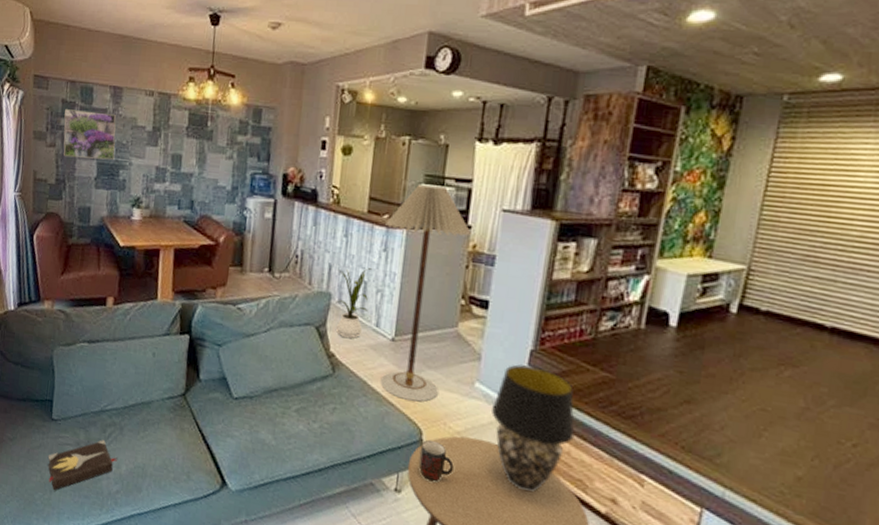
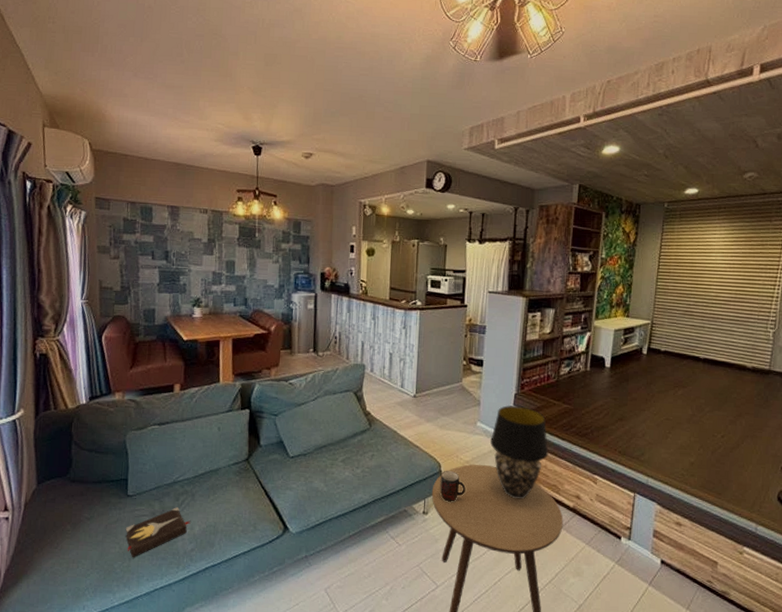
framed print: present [63,109,116,160] -> none [126,226,175,268]
house plant: present [335,268,371,339] -> none [369,342,395,399]
floor lamp: present [380,183,471,402] -> none [404,275,467,442]

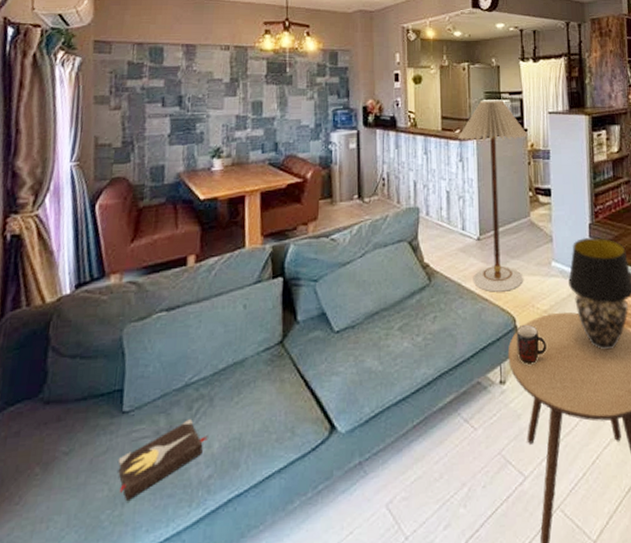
floor lamp: none [404,275,467,442] -> present [458,99,528,292]

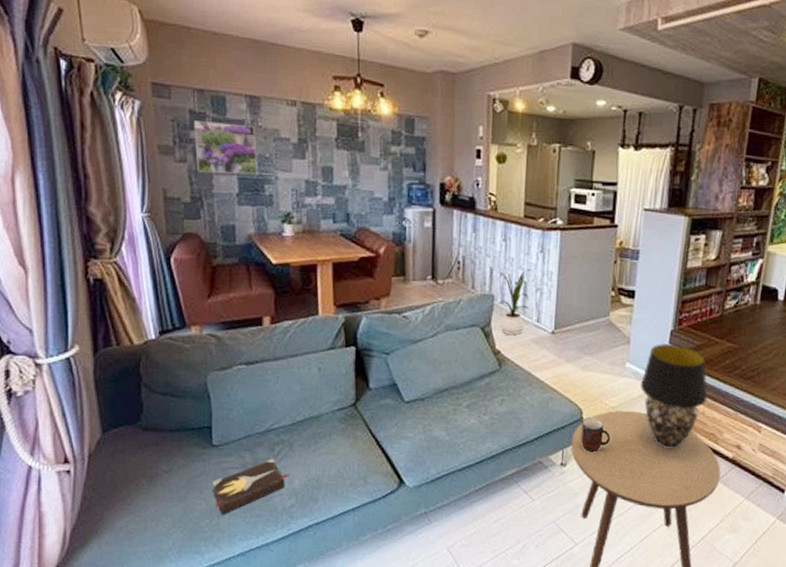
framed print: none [130,70,190,118] -> present [194,120,258,175]
house plant: none [422,178,455,247] -> present [498,269,530,336]
floor lamp: present [458,99,528,292] -> none [541,188,618,385]

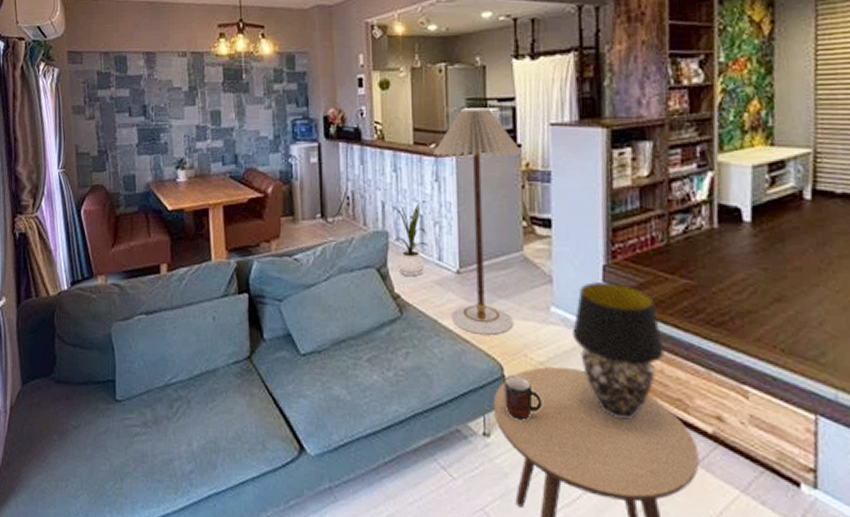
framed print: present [194,120,258,175] -> none [101,79,154,128]
hardback book: present [211,459,289,516] -> none [115,416,188,479]
floor lamp: none [541,188,618,385] -> present [433,108,522,335]

